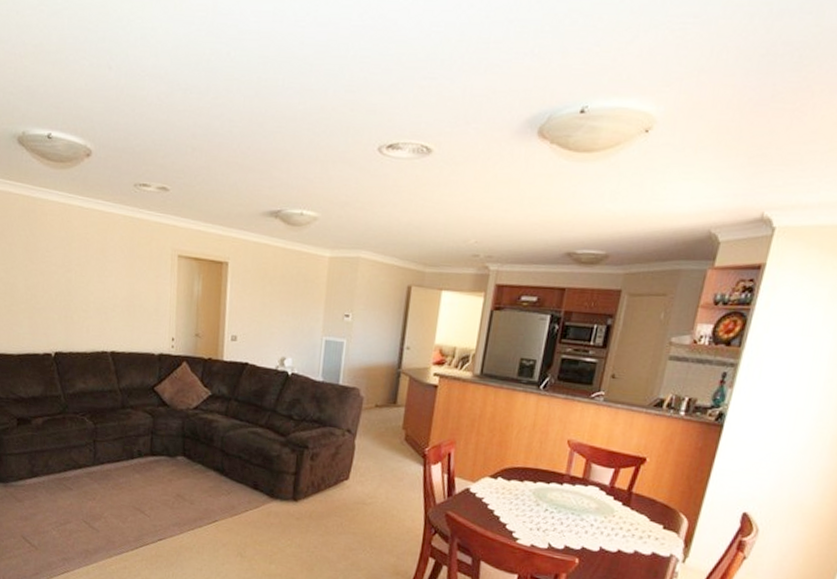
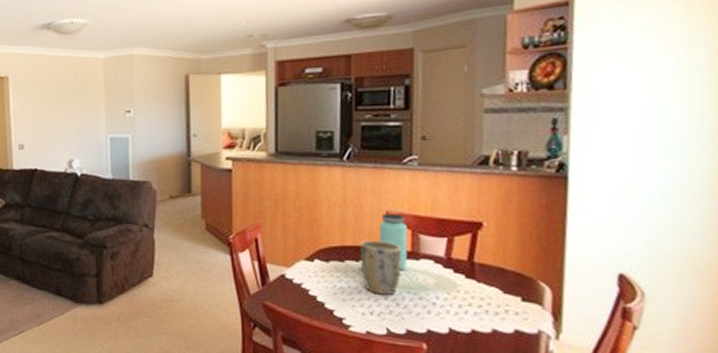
plant pot: none [536,464,575,515] -> present [360,240,402,295]
bottle: none [556,441,583,494] -> present [378,213,408,271]

